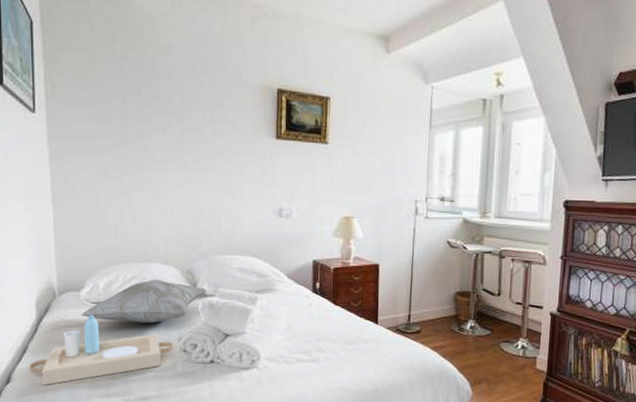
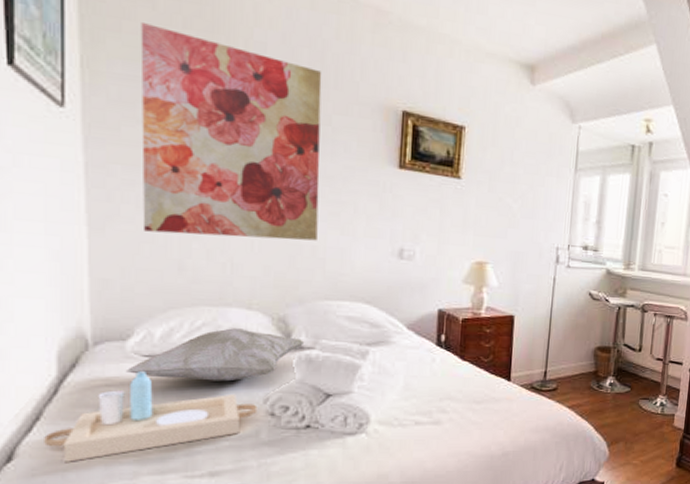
wall art: none [83,41,214,206] -> present [140,23,322,241]

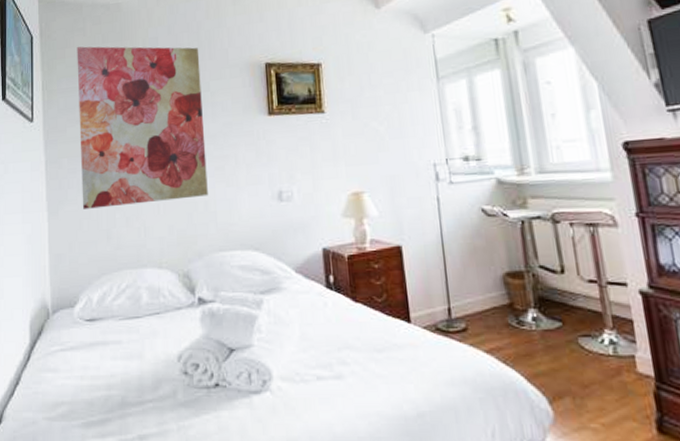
serving tray: present [44,371,258,462] -> none [21,335,173,425]
decorative pillow: present [125,328,305,382] -> none [74,287,207,341]

